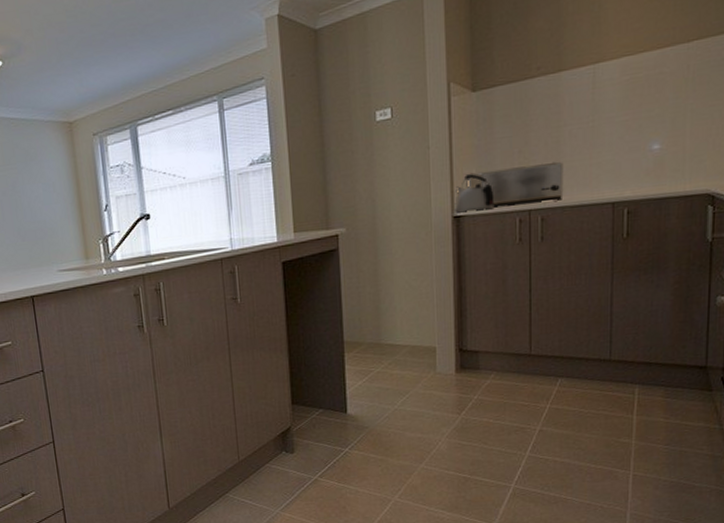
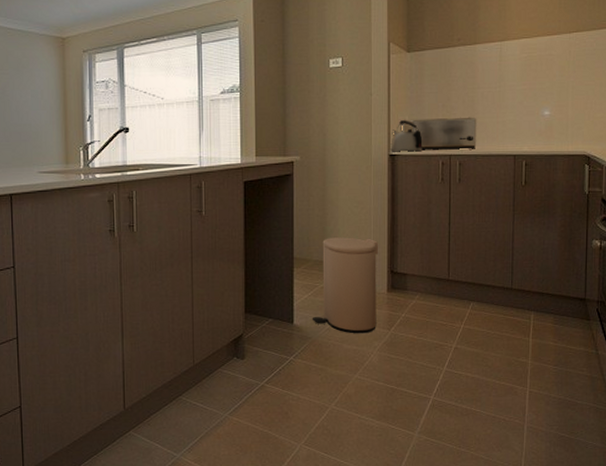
pedal bin: none [369,313,444,420] -> present [313,237,378,334]

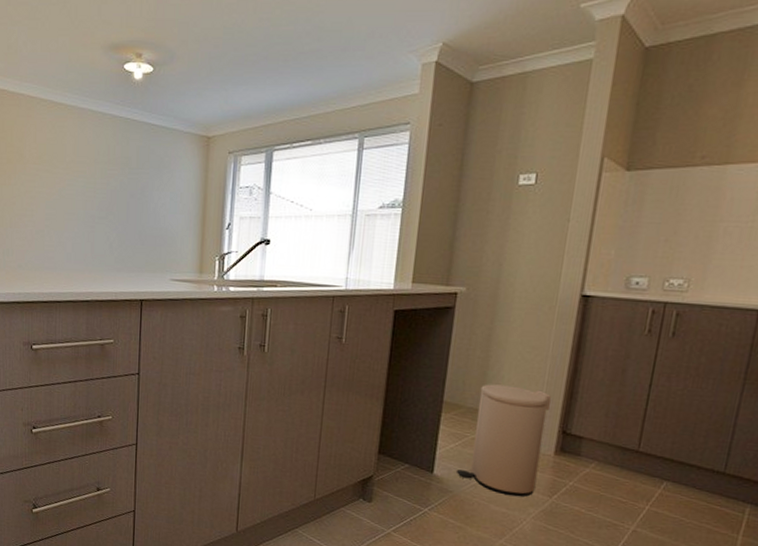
kettle: present [392,120,423,153] -> none [586,255,630,296]
toaster: present [400,118,477,150] -> none [603,254,712,298]

